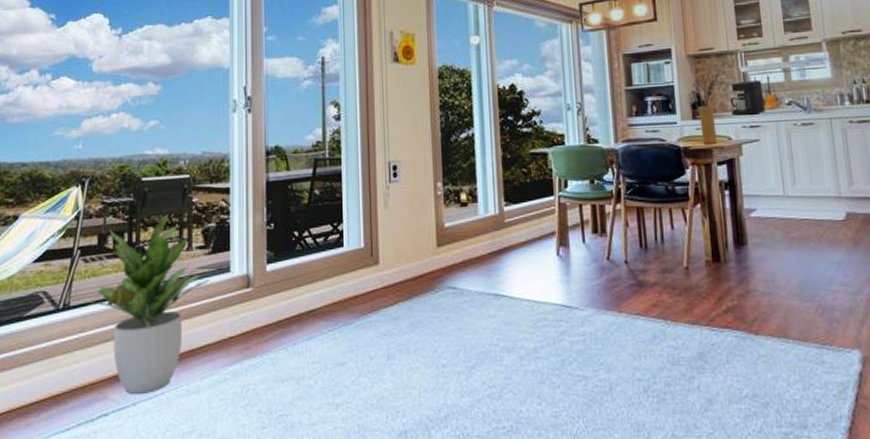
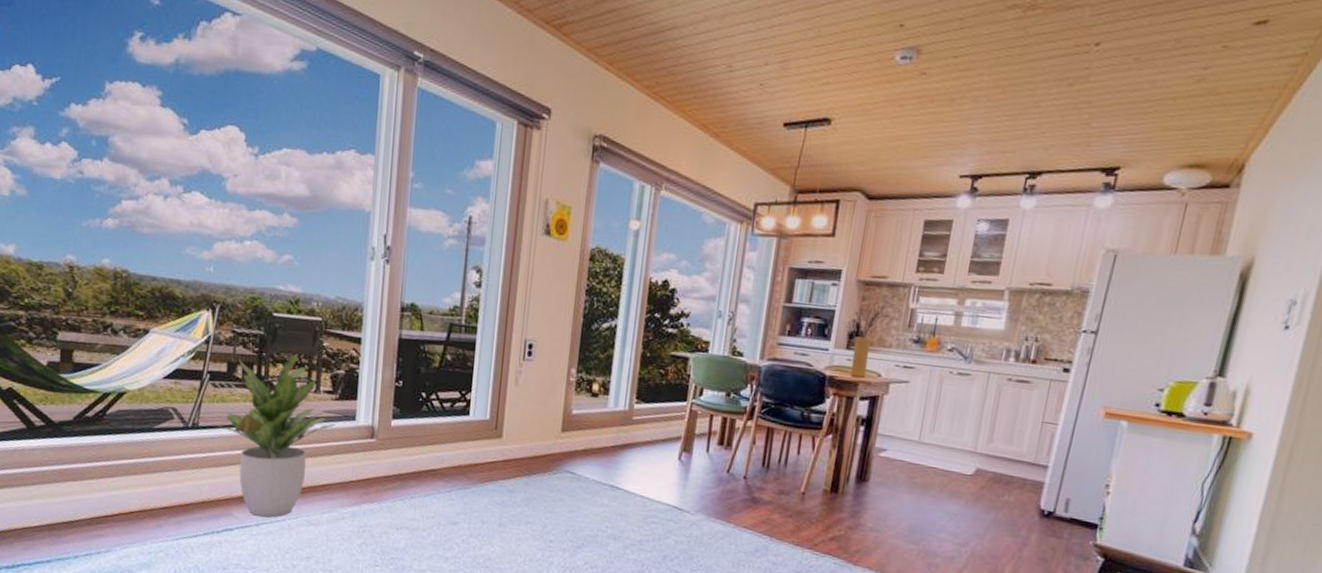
coffee maker: present [731,80,765,116] -> none [888,318,929,355]

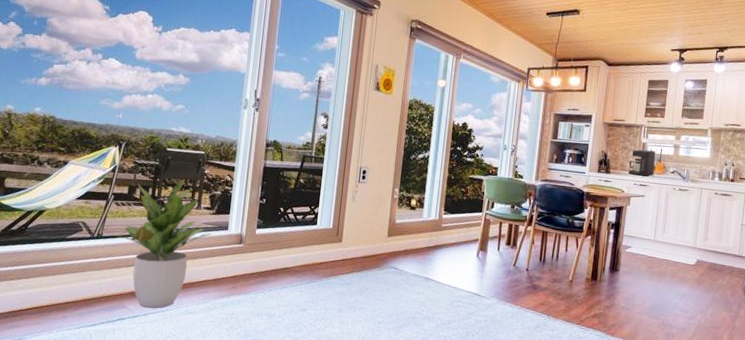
vase: present [850,301,886,379] -> none [601,138,624,194]
coffee maker: none [888,318,929,355] -> present [628,149,656,177]

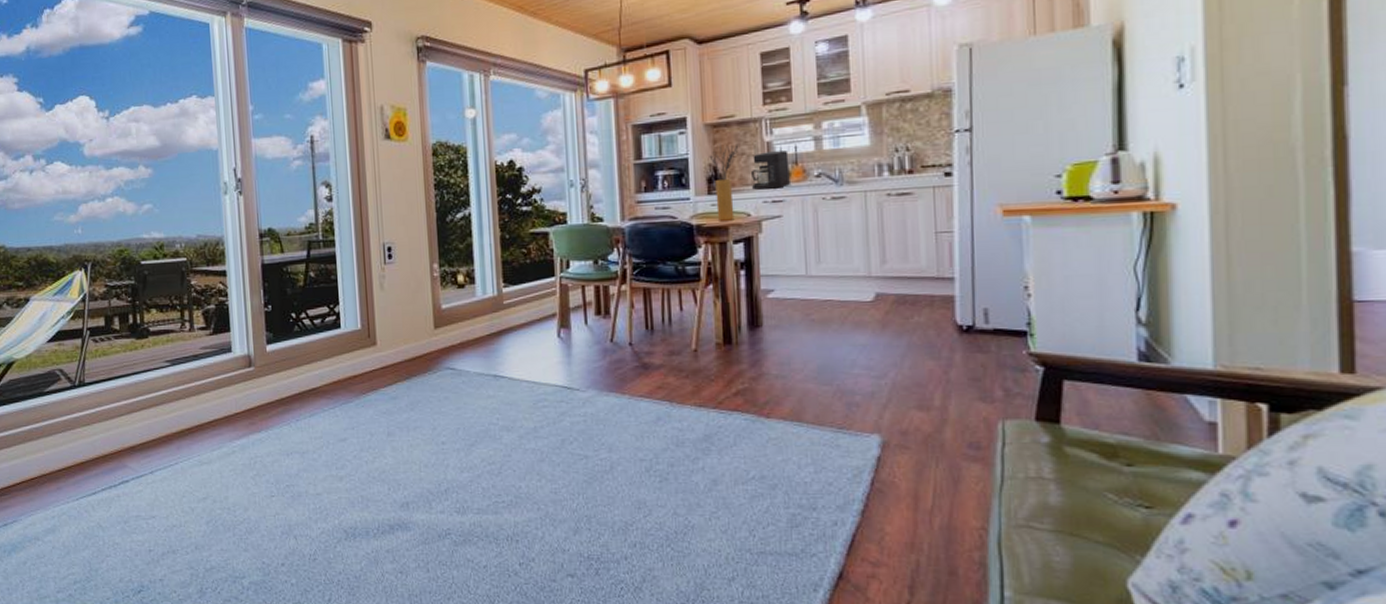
potted plant: present [117,180,212,309] -> none [102,297,213,465]
vase: none [601,138,624,194] -> present [709,143,739,222]

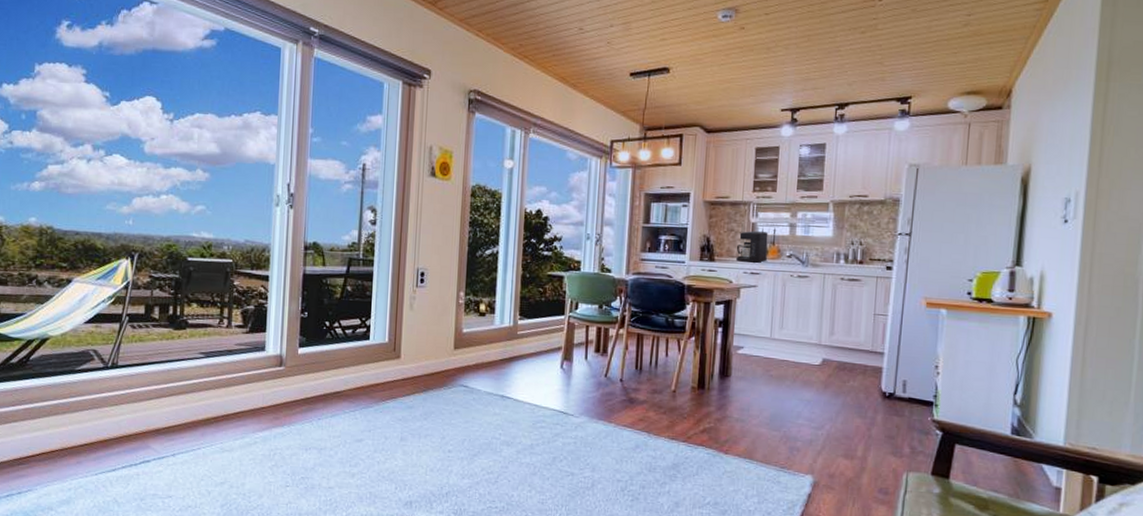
vase: present [709,143,739,222] -> none [704,219,730,286]

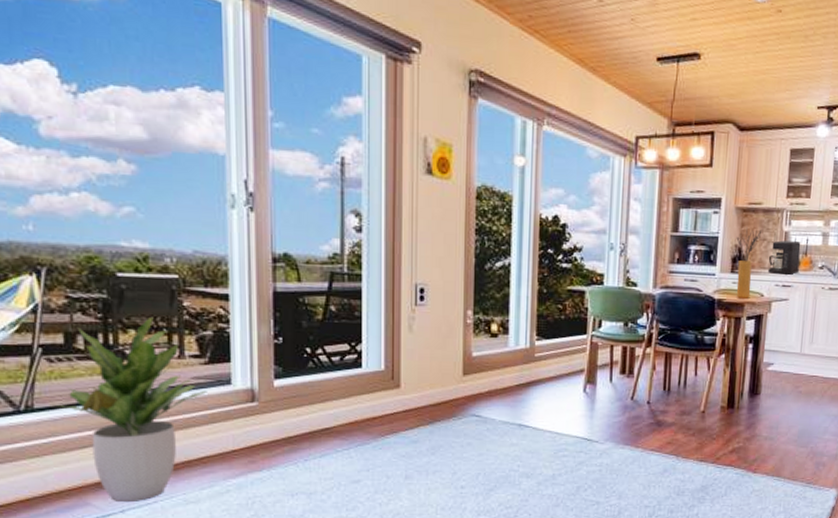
potted plant: none [135,294,246,448] -> present [58,318,207,503]
vase: none [704,219,730,286] -> present [736,227,762,300]

